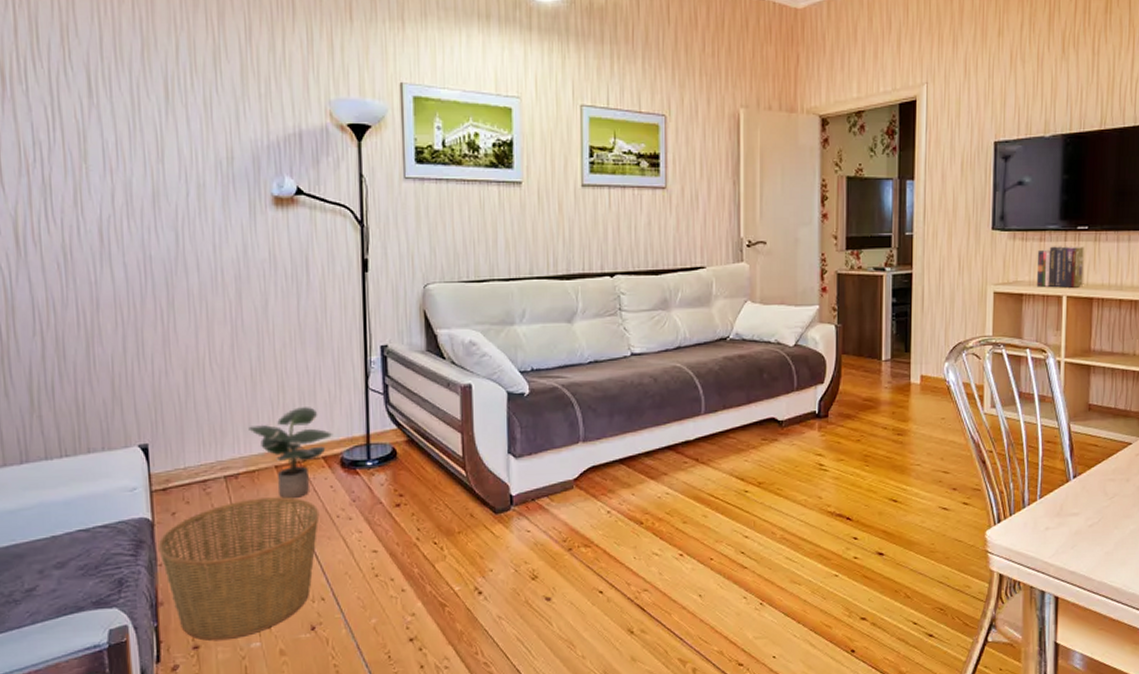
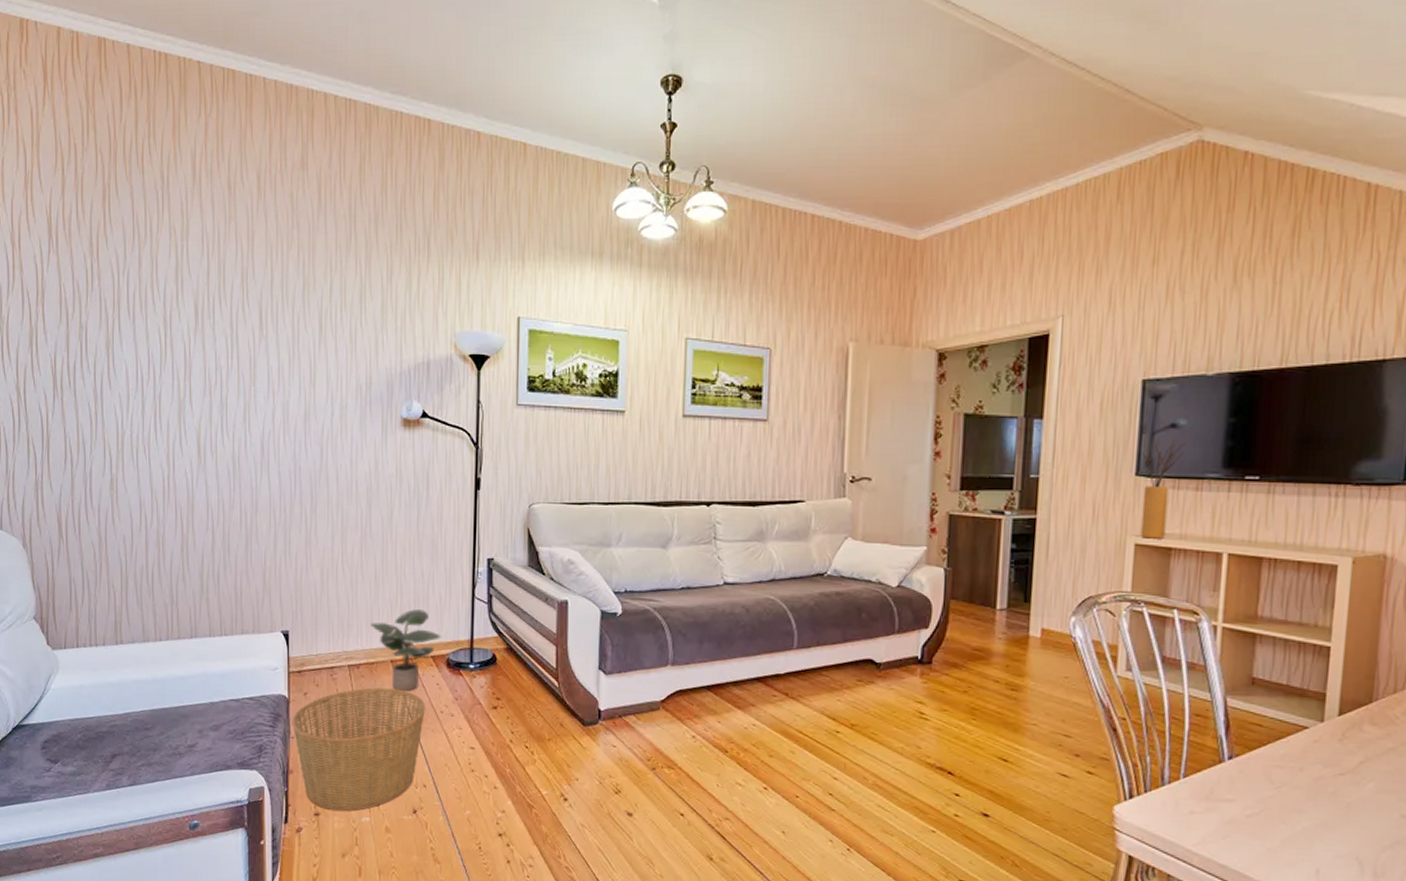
vase: none [997,196,1031,287] -> present [1140,439,1186,539]
books: present [1036,246,1084,288] -> none [1189,497,1253,545]

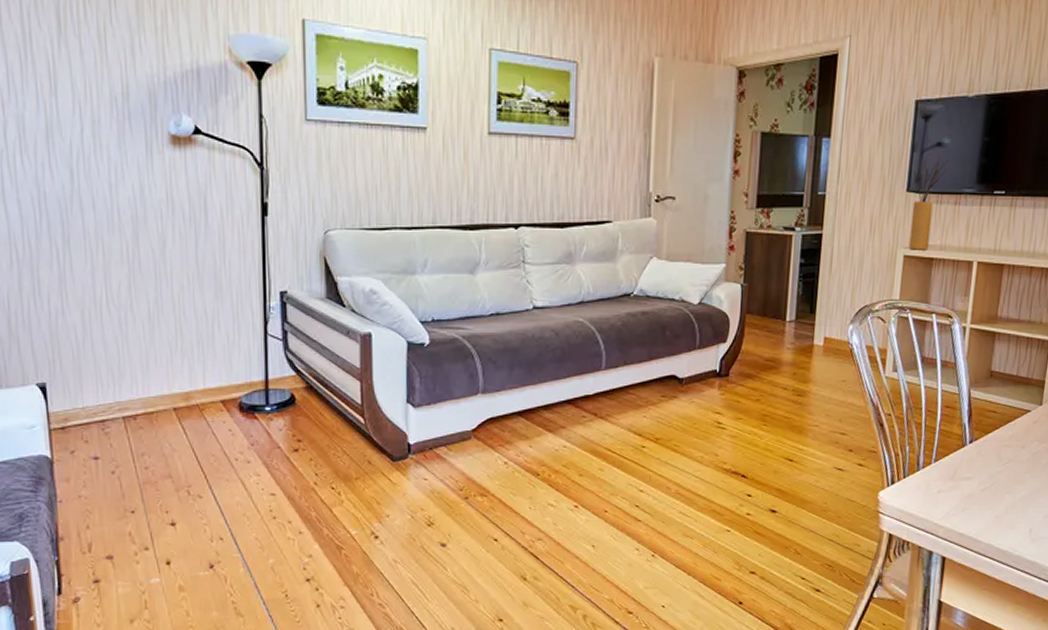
basket: present [291,687,426,811] -> none [57,439,218,575]
potted plant: present [371,609,442,692] -> none [147,351,232,442]

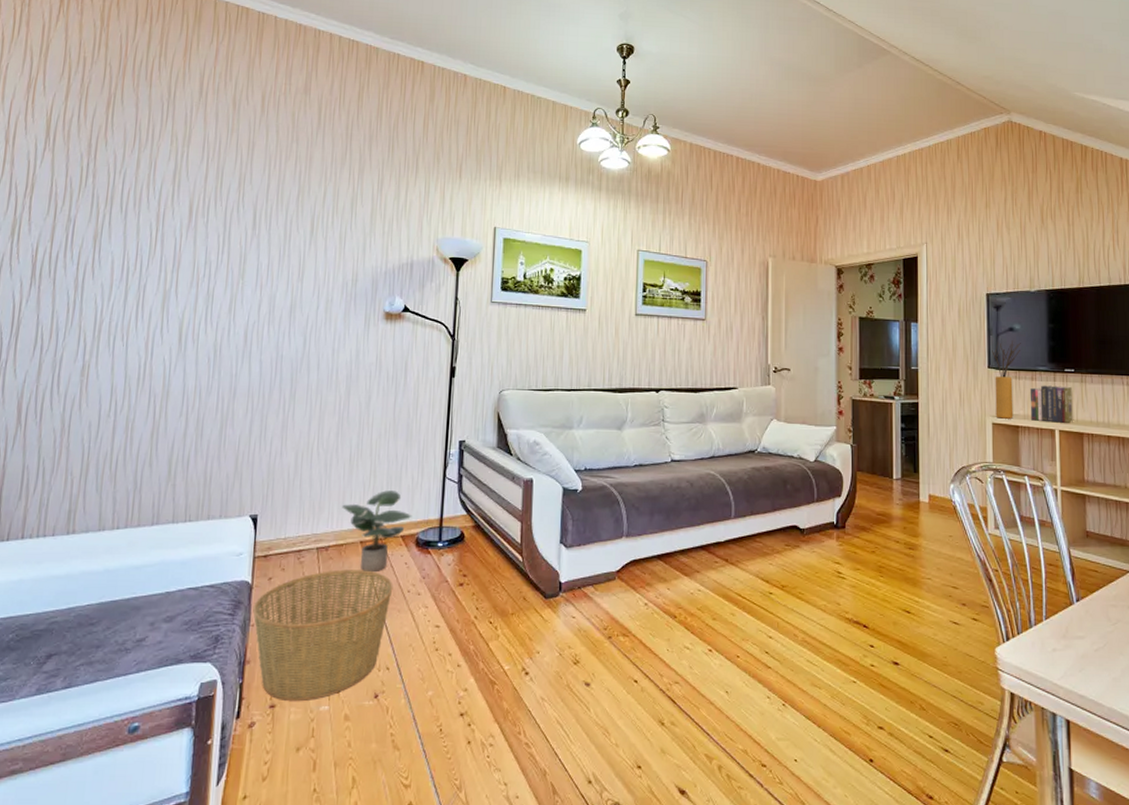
basket: none [57,439,218,575] -> present [252,569,393,701]
potted plant: none [147,351,232,442] -> present [342,490,412,573]
books: none [947,210,999,253] -> present [1029,385,1073,423]

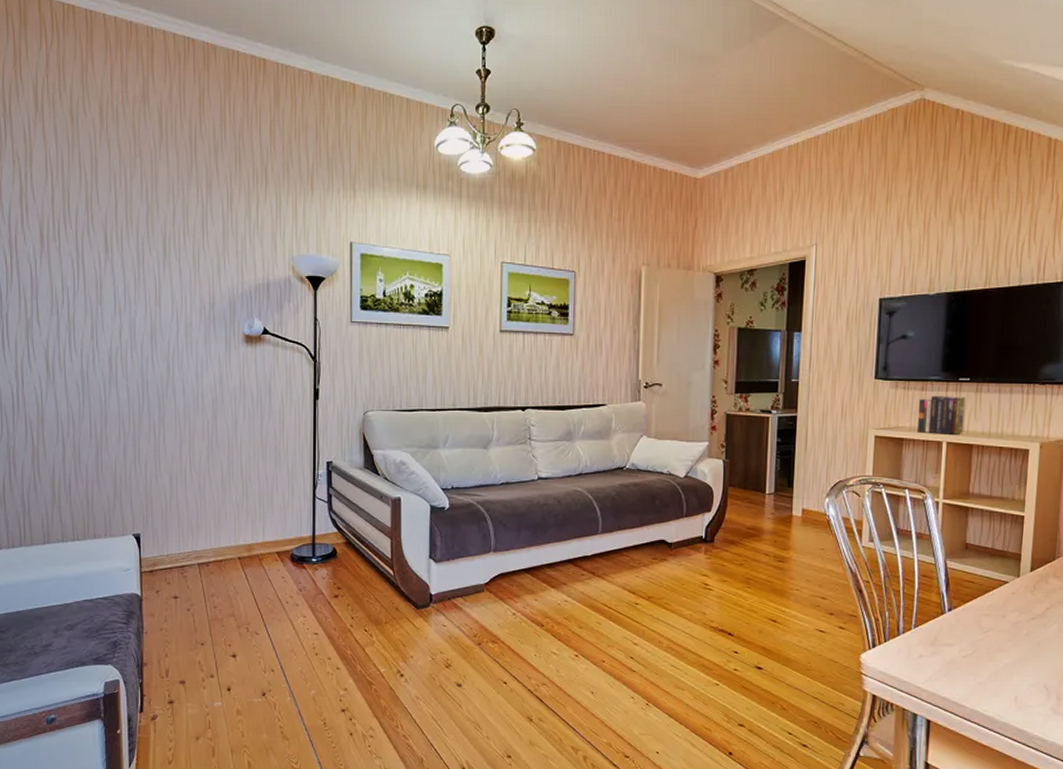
basket: present [252,569,393,701] -> none [145,583,272,698]
potted plant: present [342,490,412,573] -> none [219,510,286,586]
vase: present [992,340,1021,419] -> none [879,348,914,431]

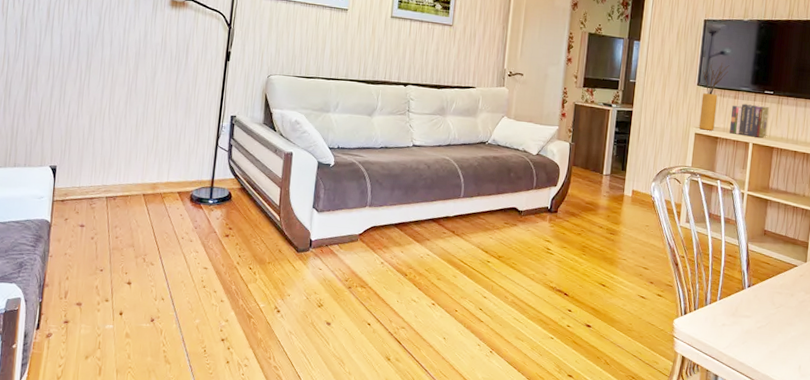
vase: none [879,348,914,431] -> present [699,62,729,131]

